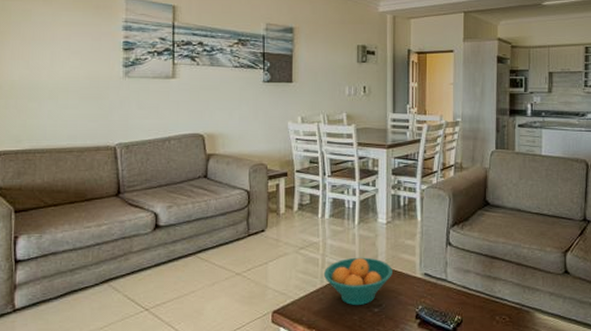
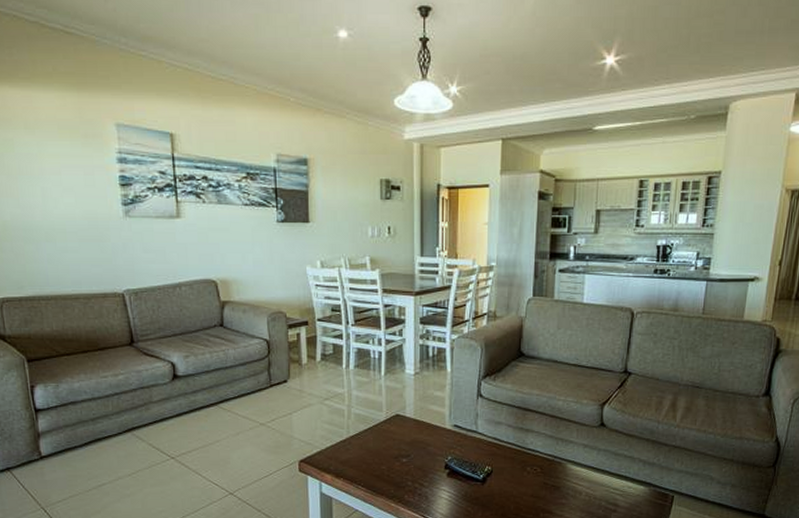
fruit bowl: present [323,257,392,306] -> none [349,408,421,456]

